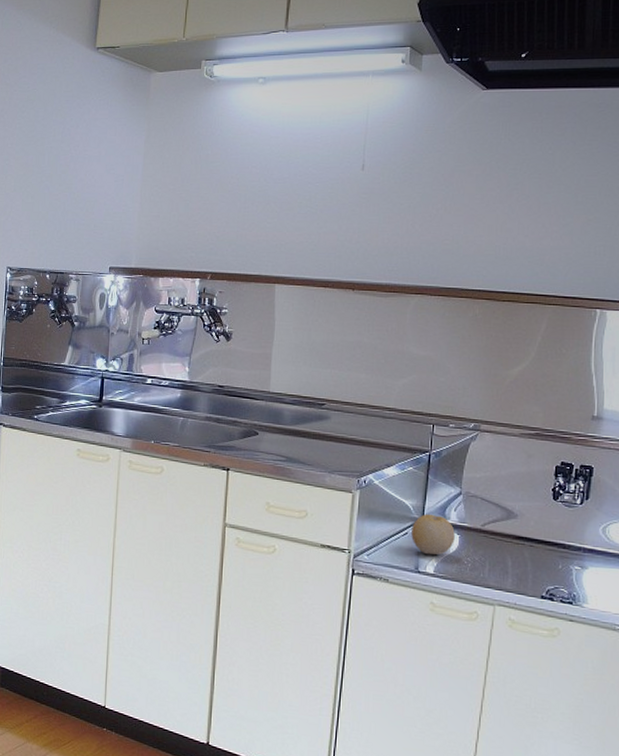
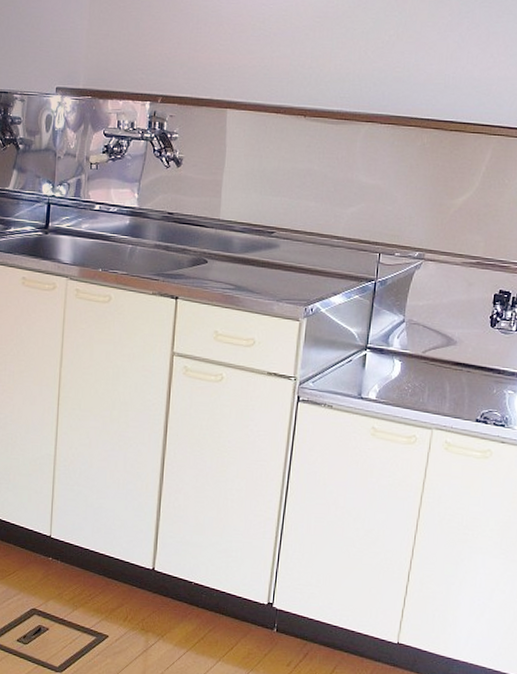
fruit: present [411,513,455,555] -> none [355,341,397,382]

